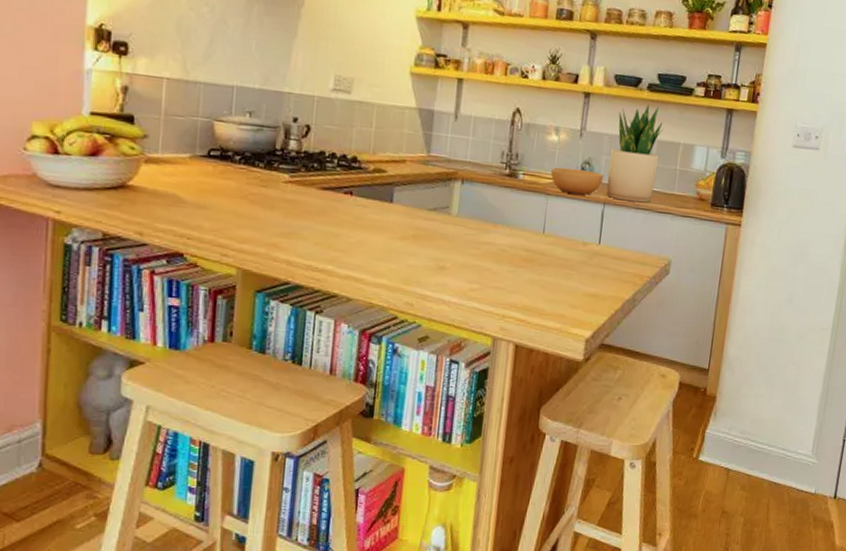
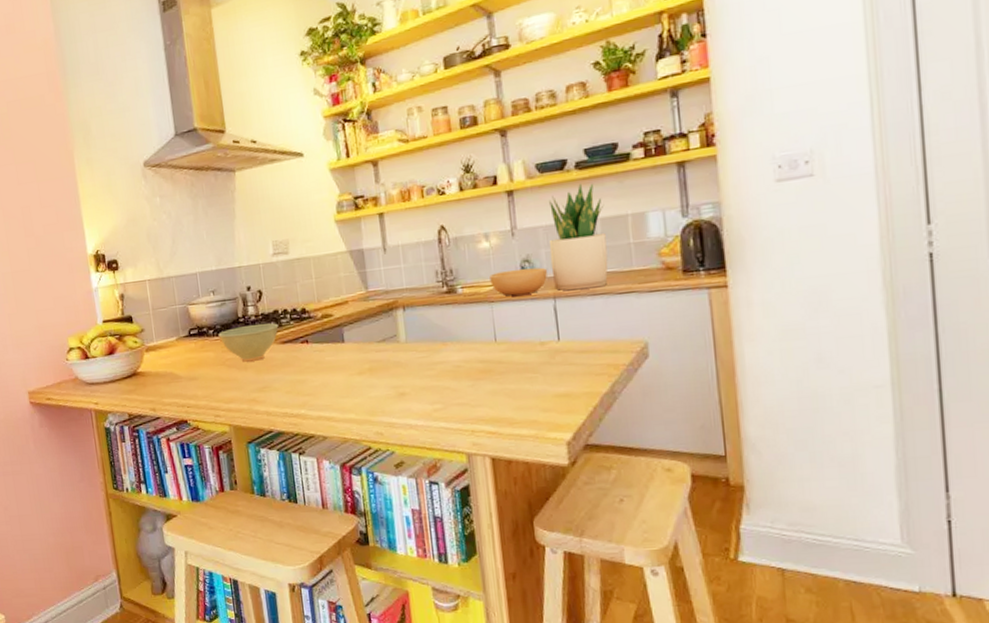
bowl: none [245,159,322,202] -> present [218,323,279,362]

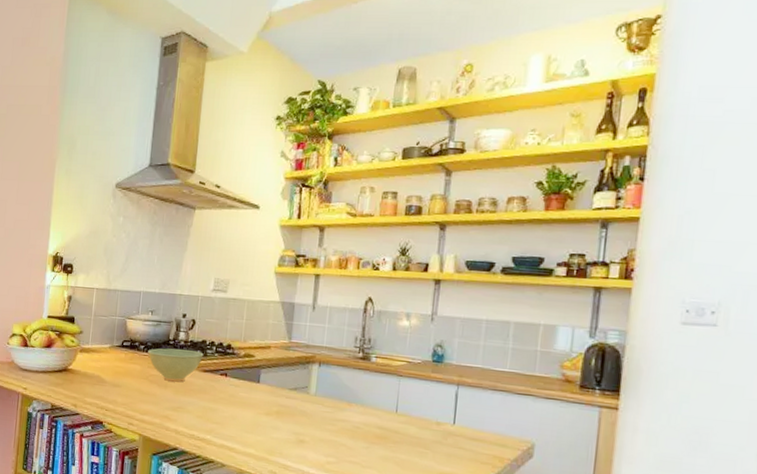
bowl: present [490,267,548,297] -> none [403,350,458,377]
planter: present [548,183,608,291] -> none [460,287,521,385]

